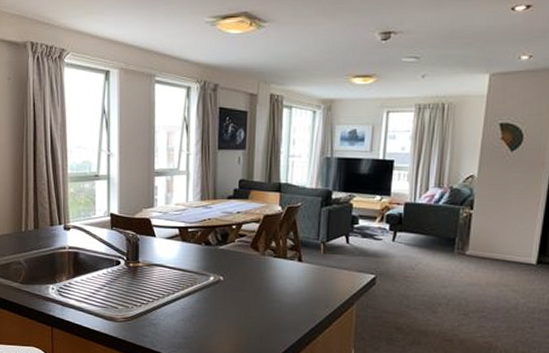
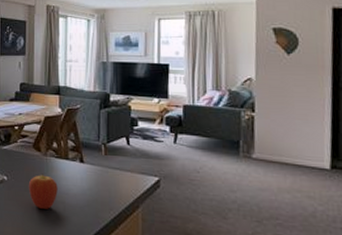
fruit: none [245,273,275,308] -> present [28,174,58,209]

